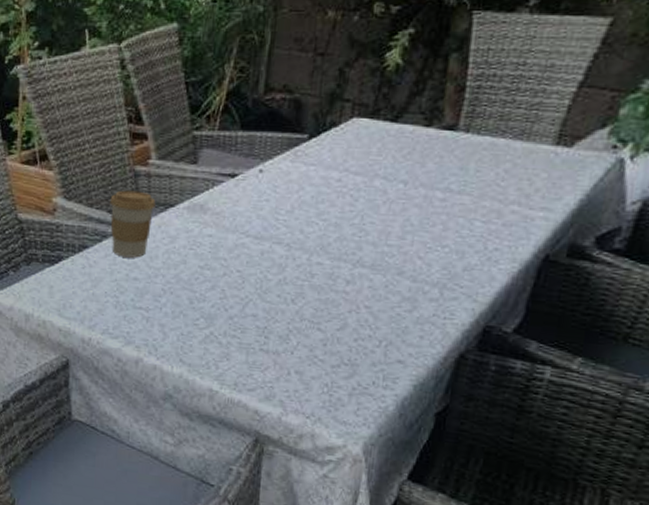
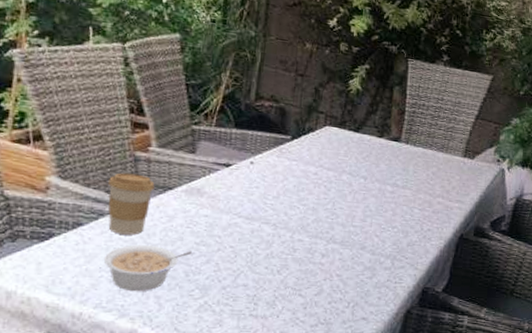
legume: none [108,268,197,319] -> present [103,245,193,292]

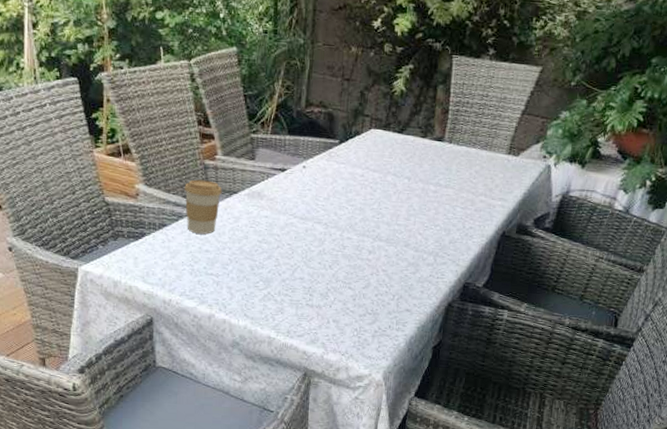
legume: present [103,245,193,292] -> none [185,242,257,283]

